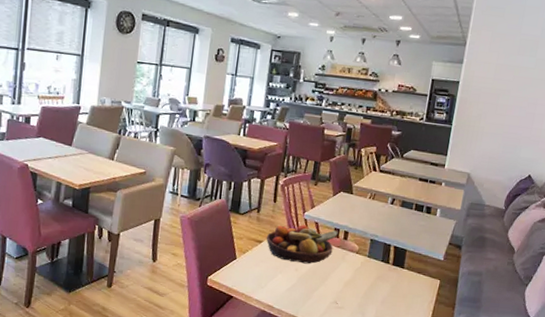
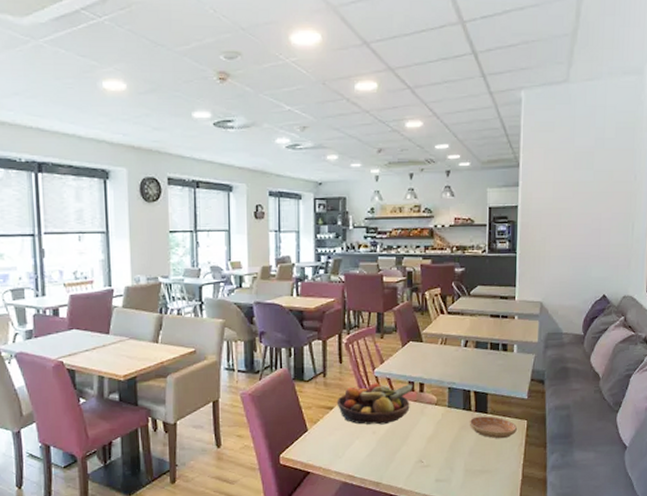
saucer: none [385,269,430,294] -> present [469,416,517,439]

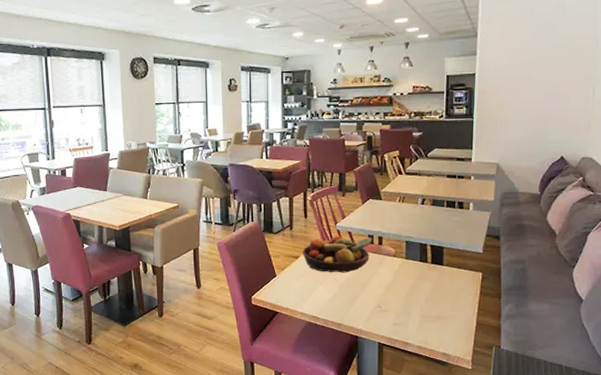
saucer: present [469,416,517,439] -> none [425,268,472,289]

